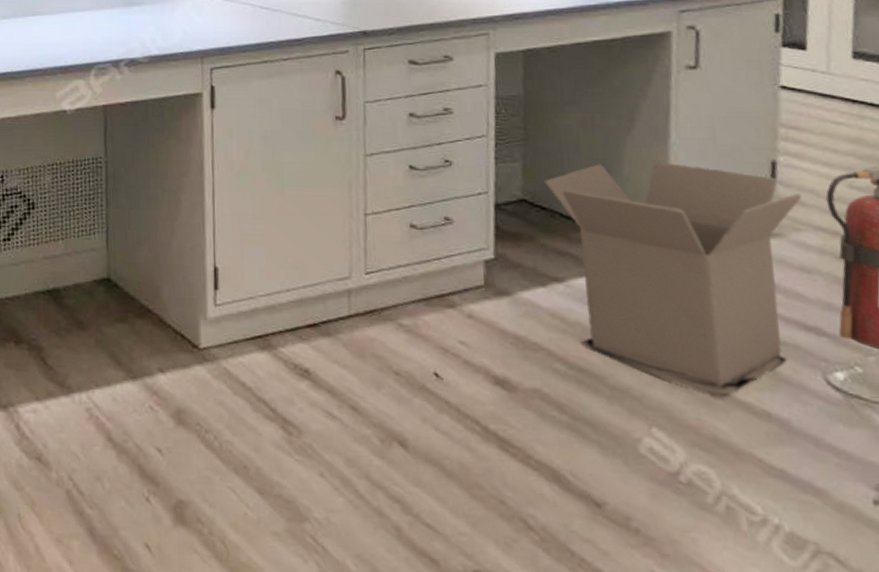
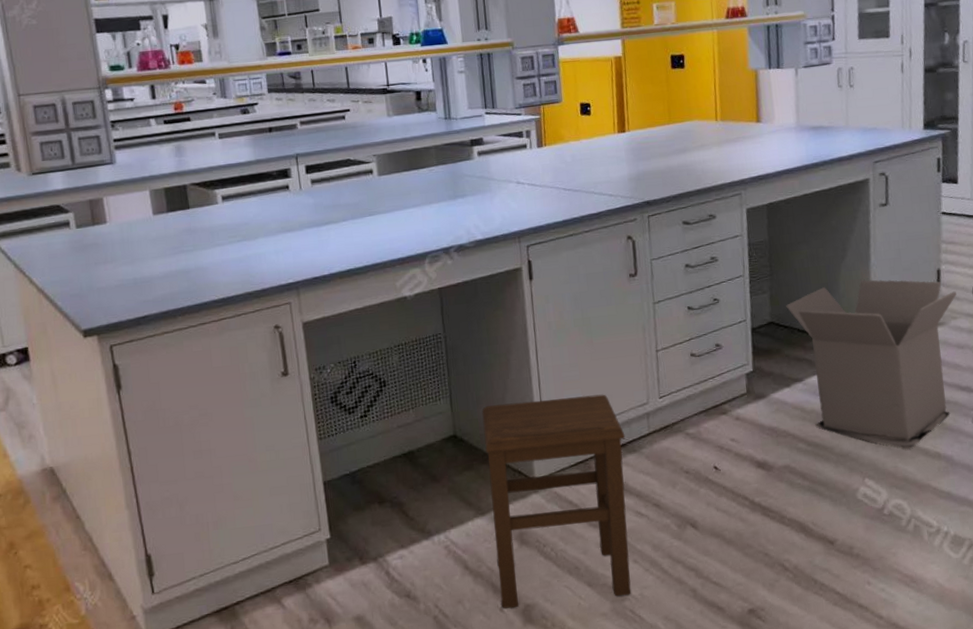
stool: none [142,249,318,517] -> present [482,394,632,609]

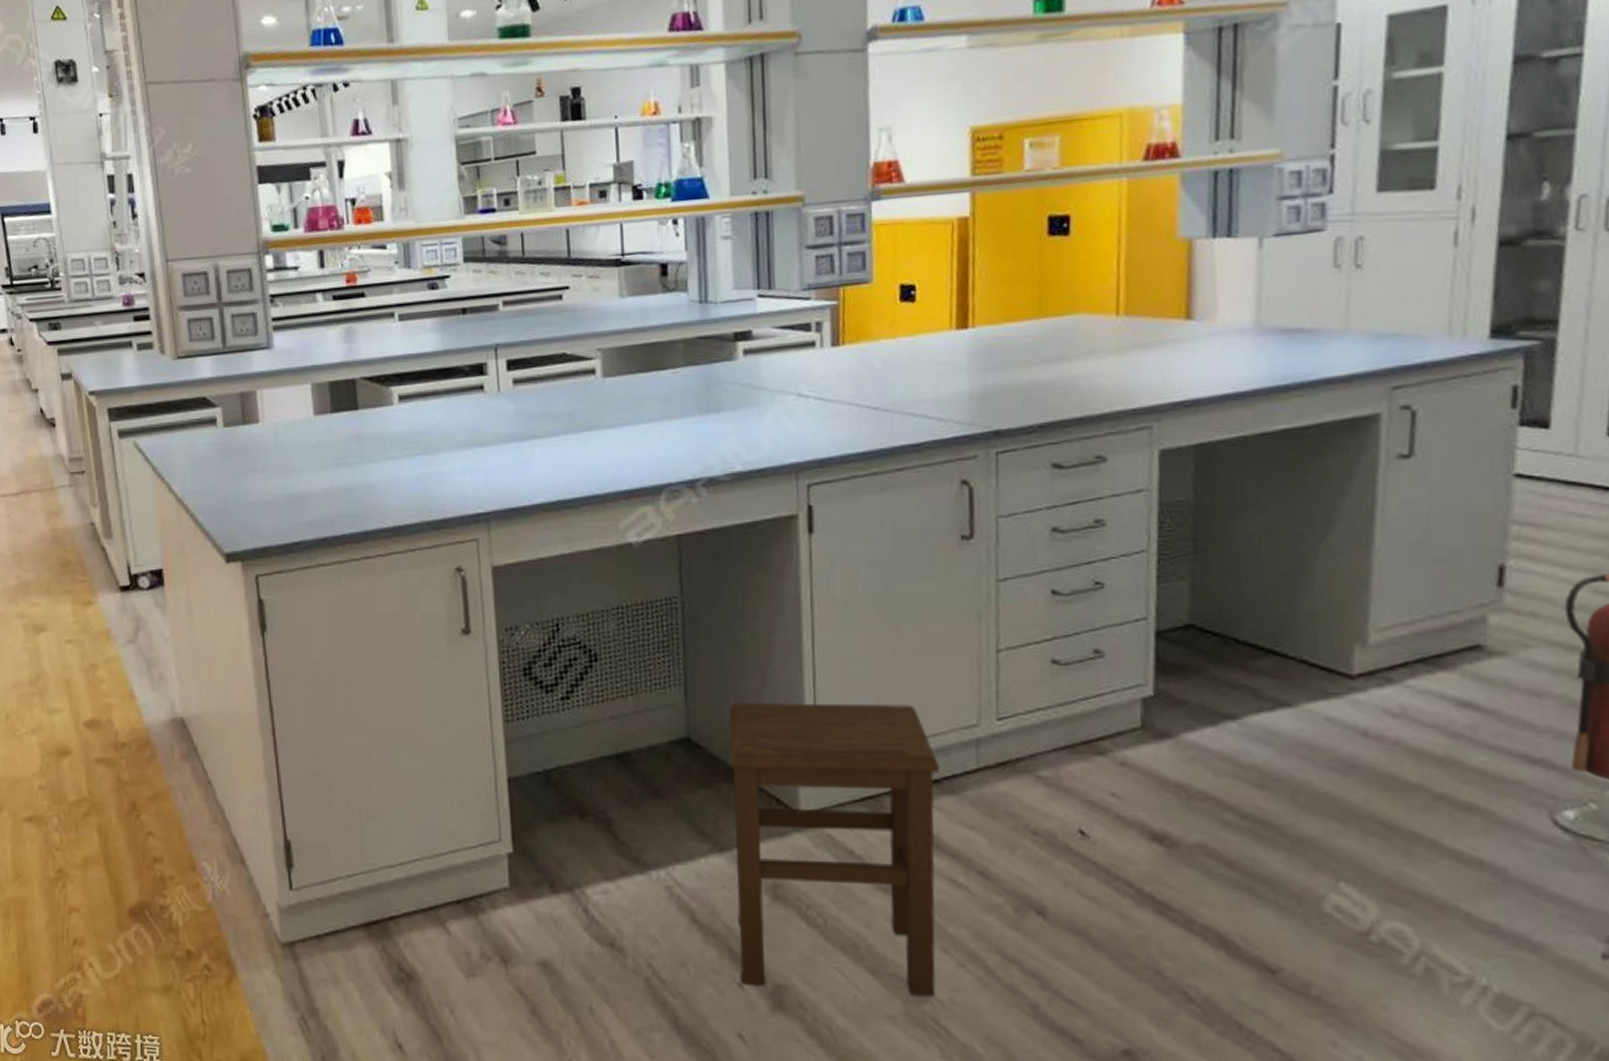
cardboard box: present [786,279,957,450] -> none [1217,572,1534,847]

